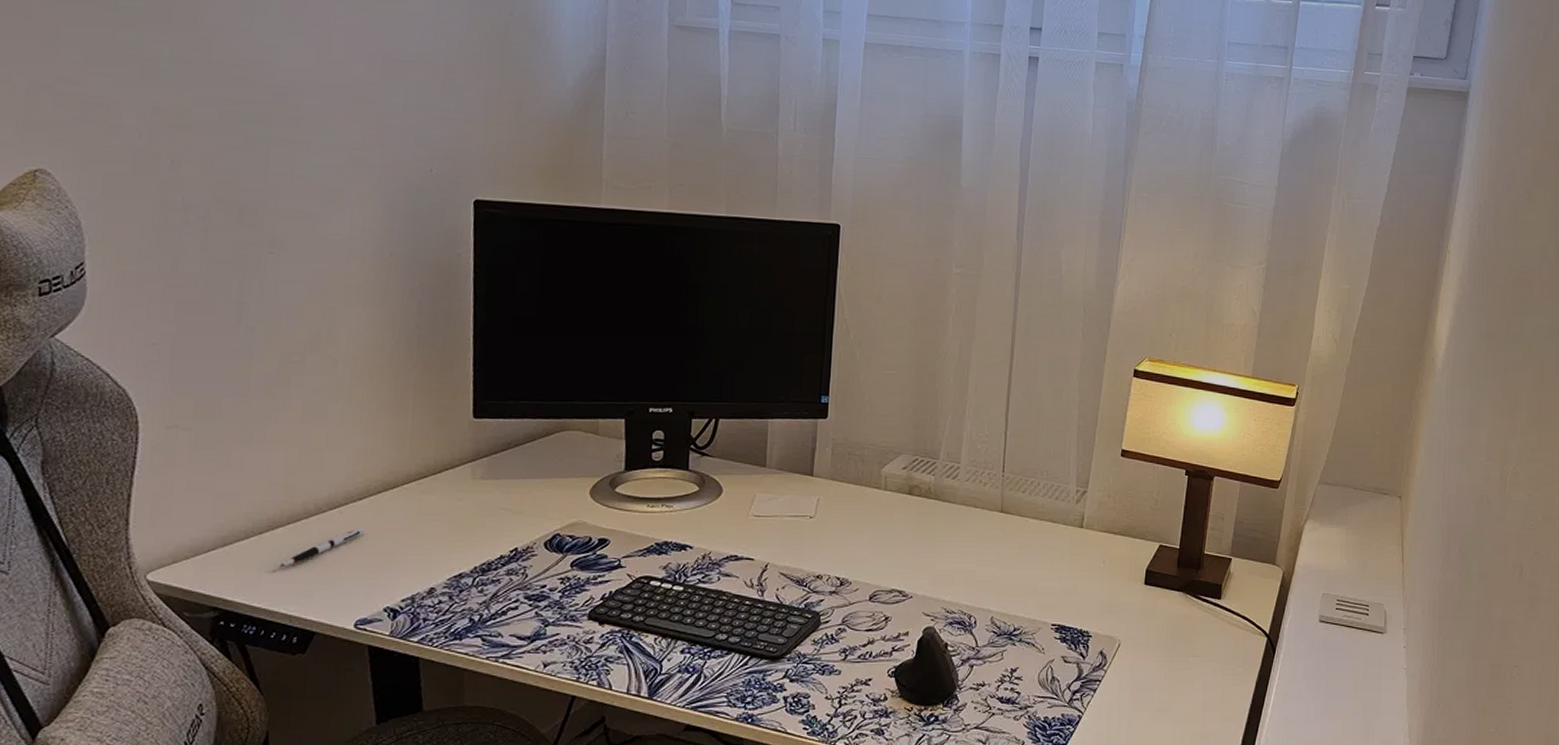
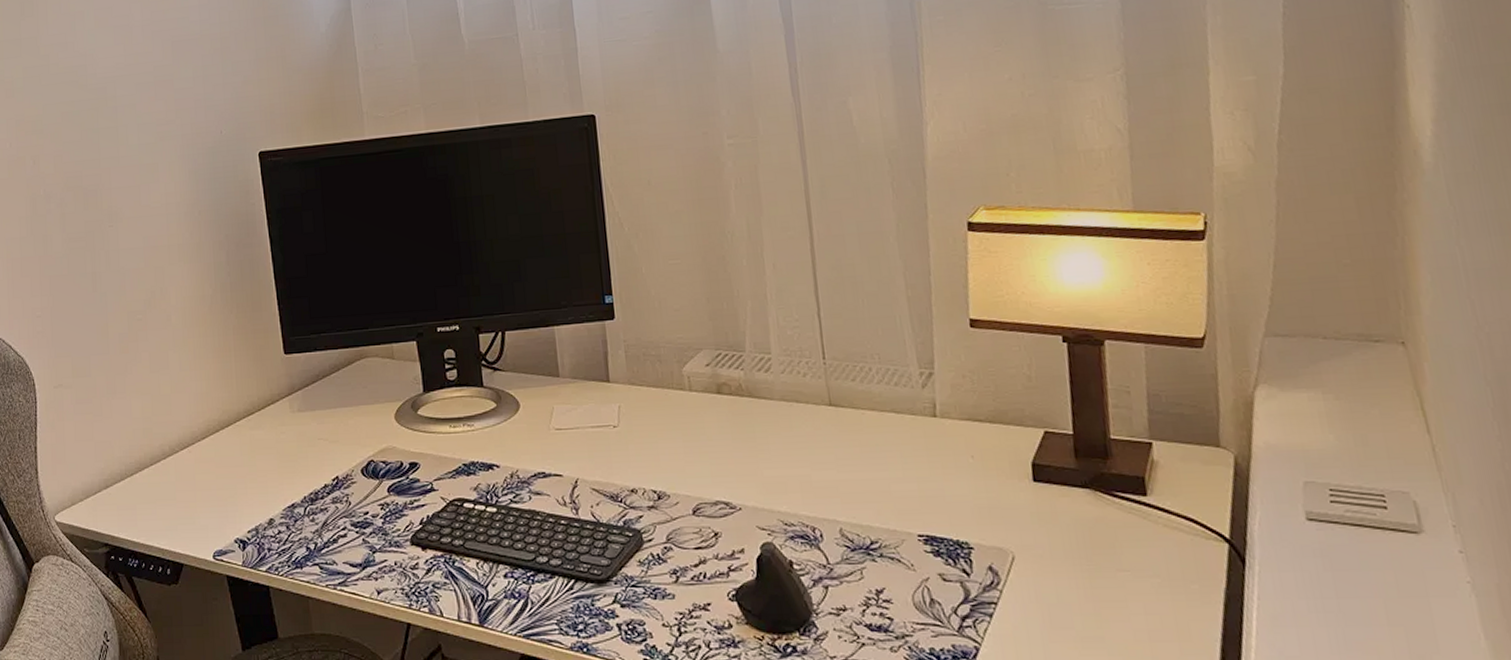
pen: present [279,527,366,567] -> none [149,464,211,504]

